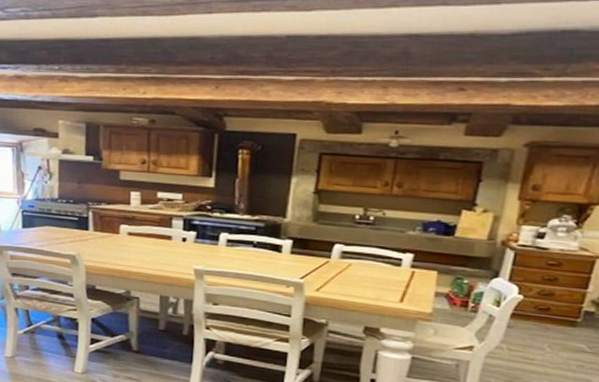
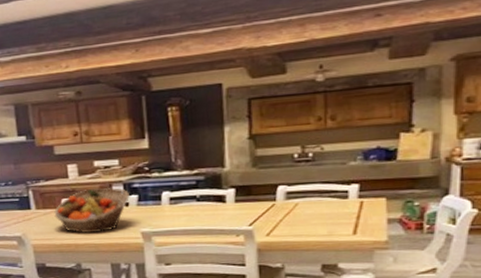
fruit basket: none [111,218,188,264] -> present [54,188,130,234]

